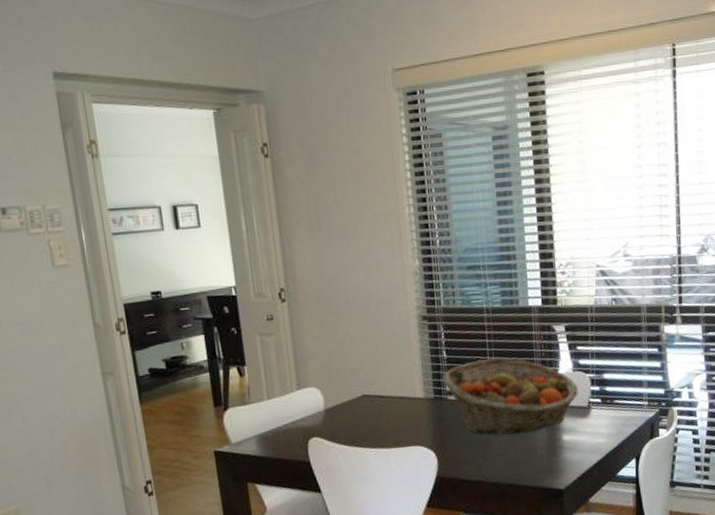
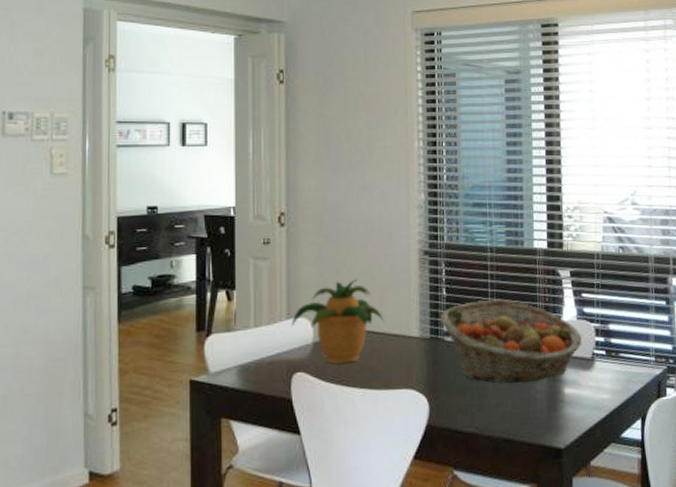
potted plant: none [302,348,391,428] -> present [292,279,385,364]

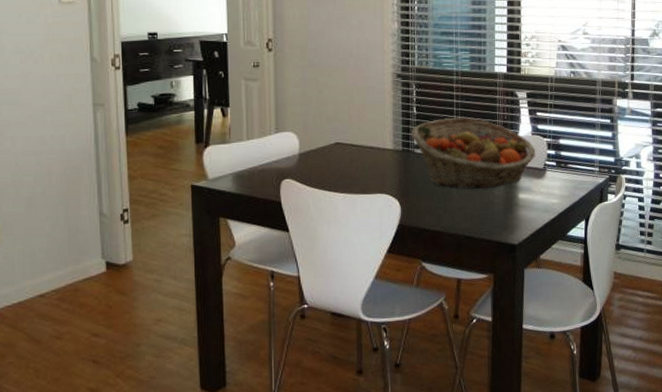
potted plant: present [292,279,385,364] -> none [280,98,363,172]

